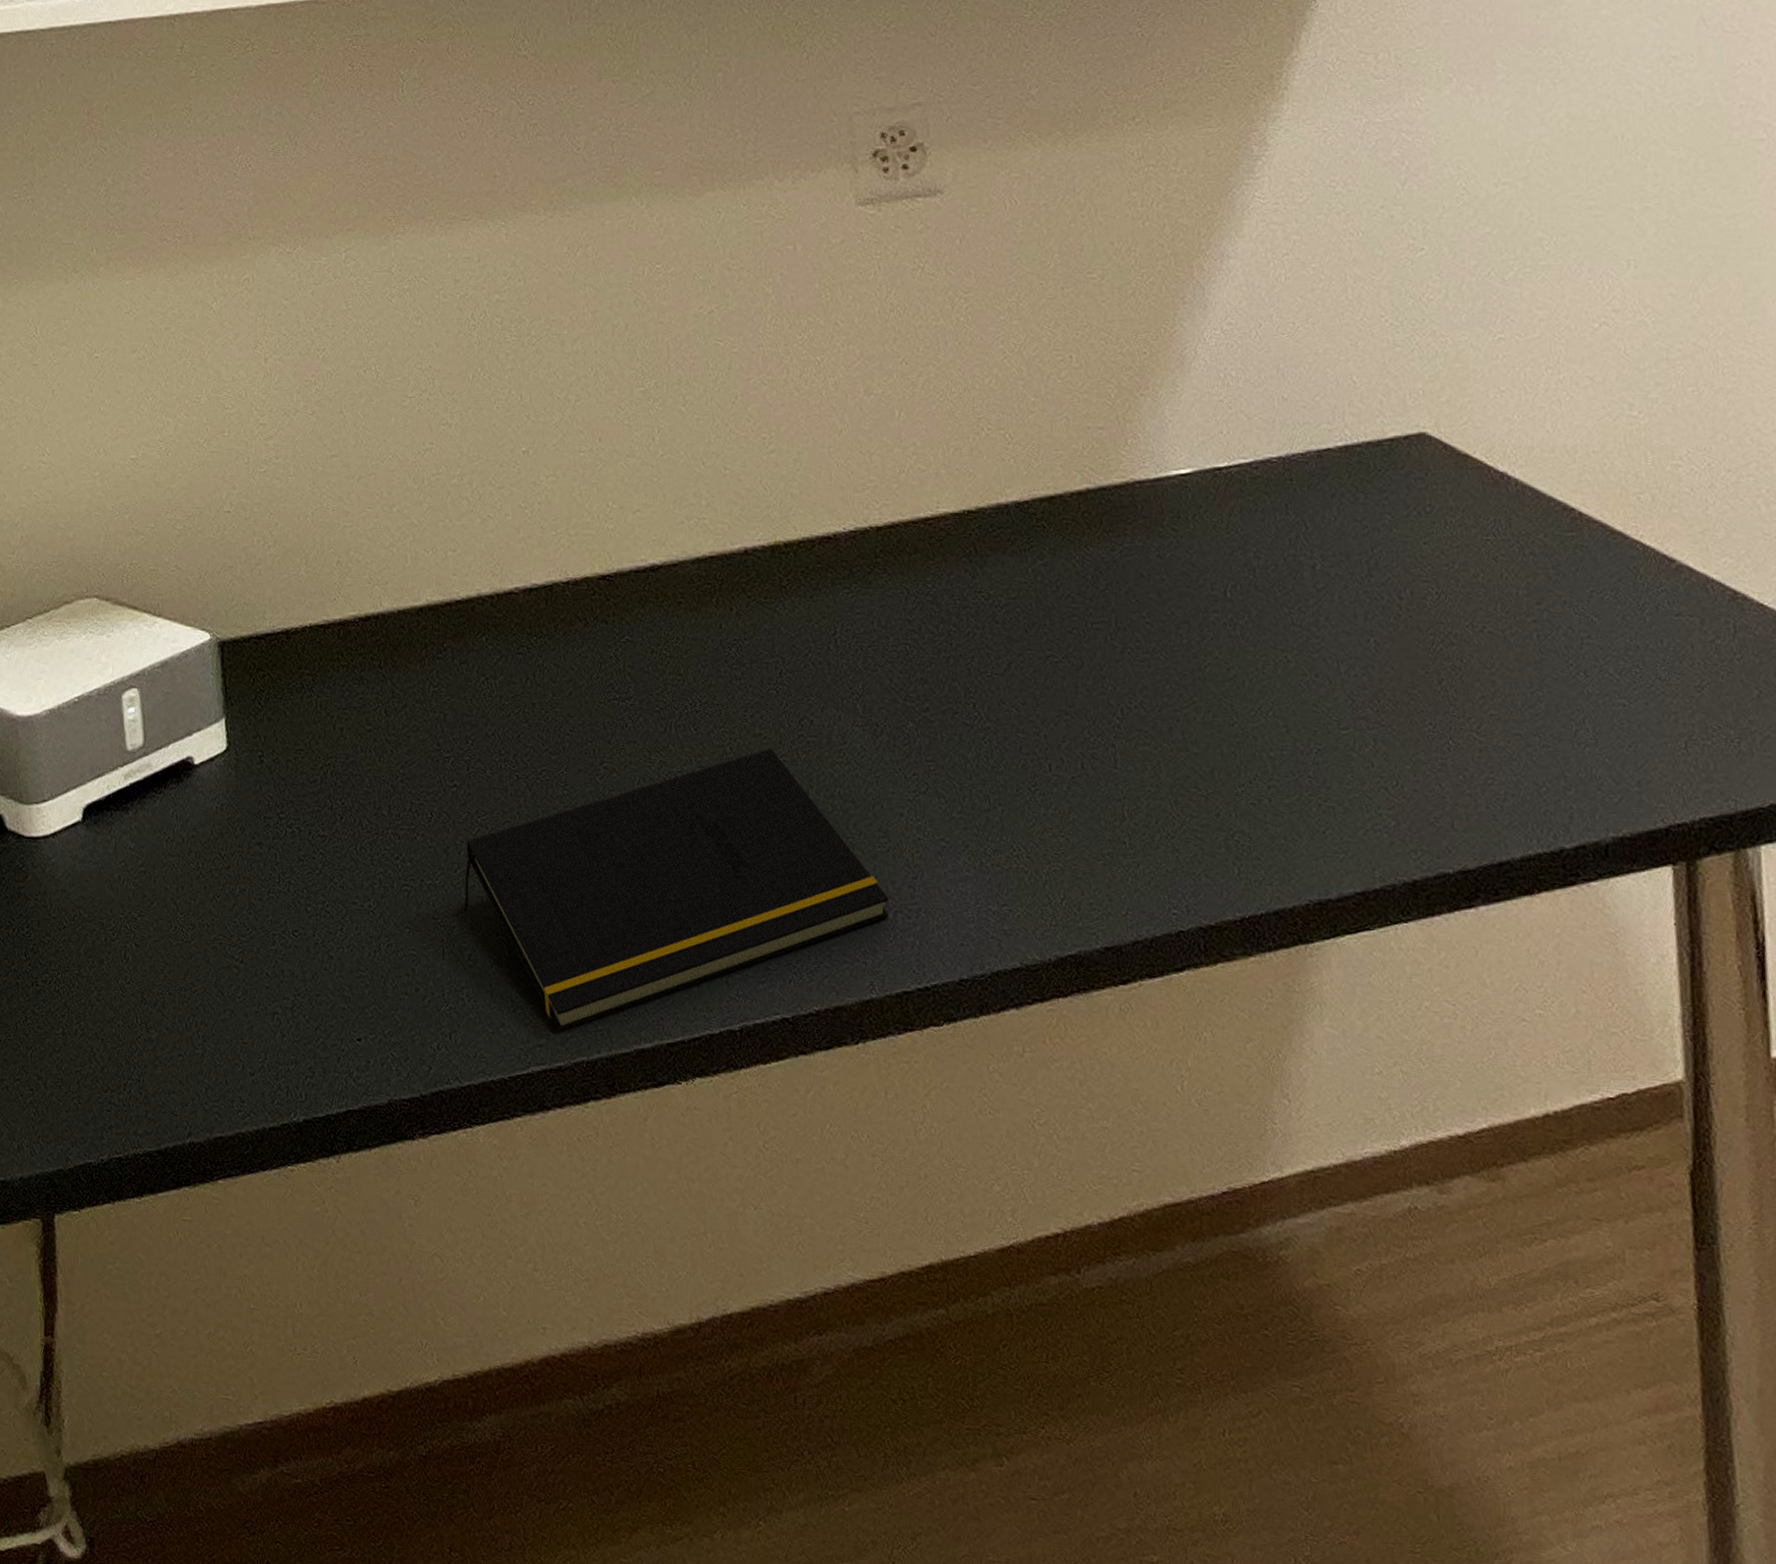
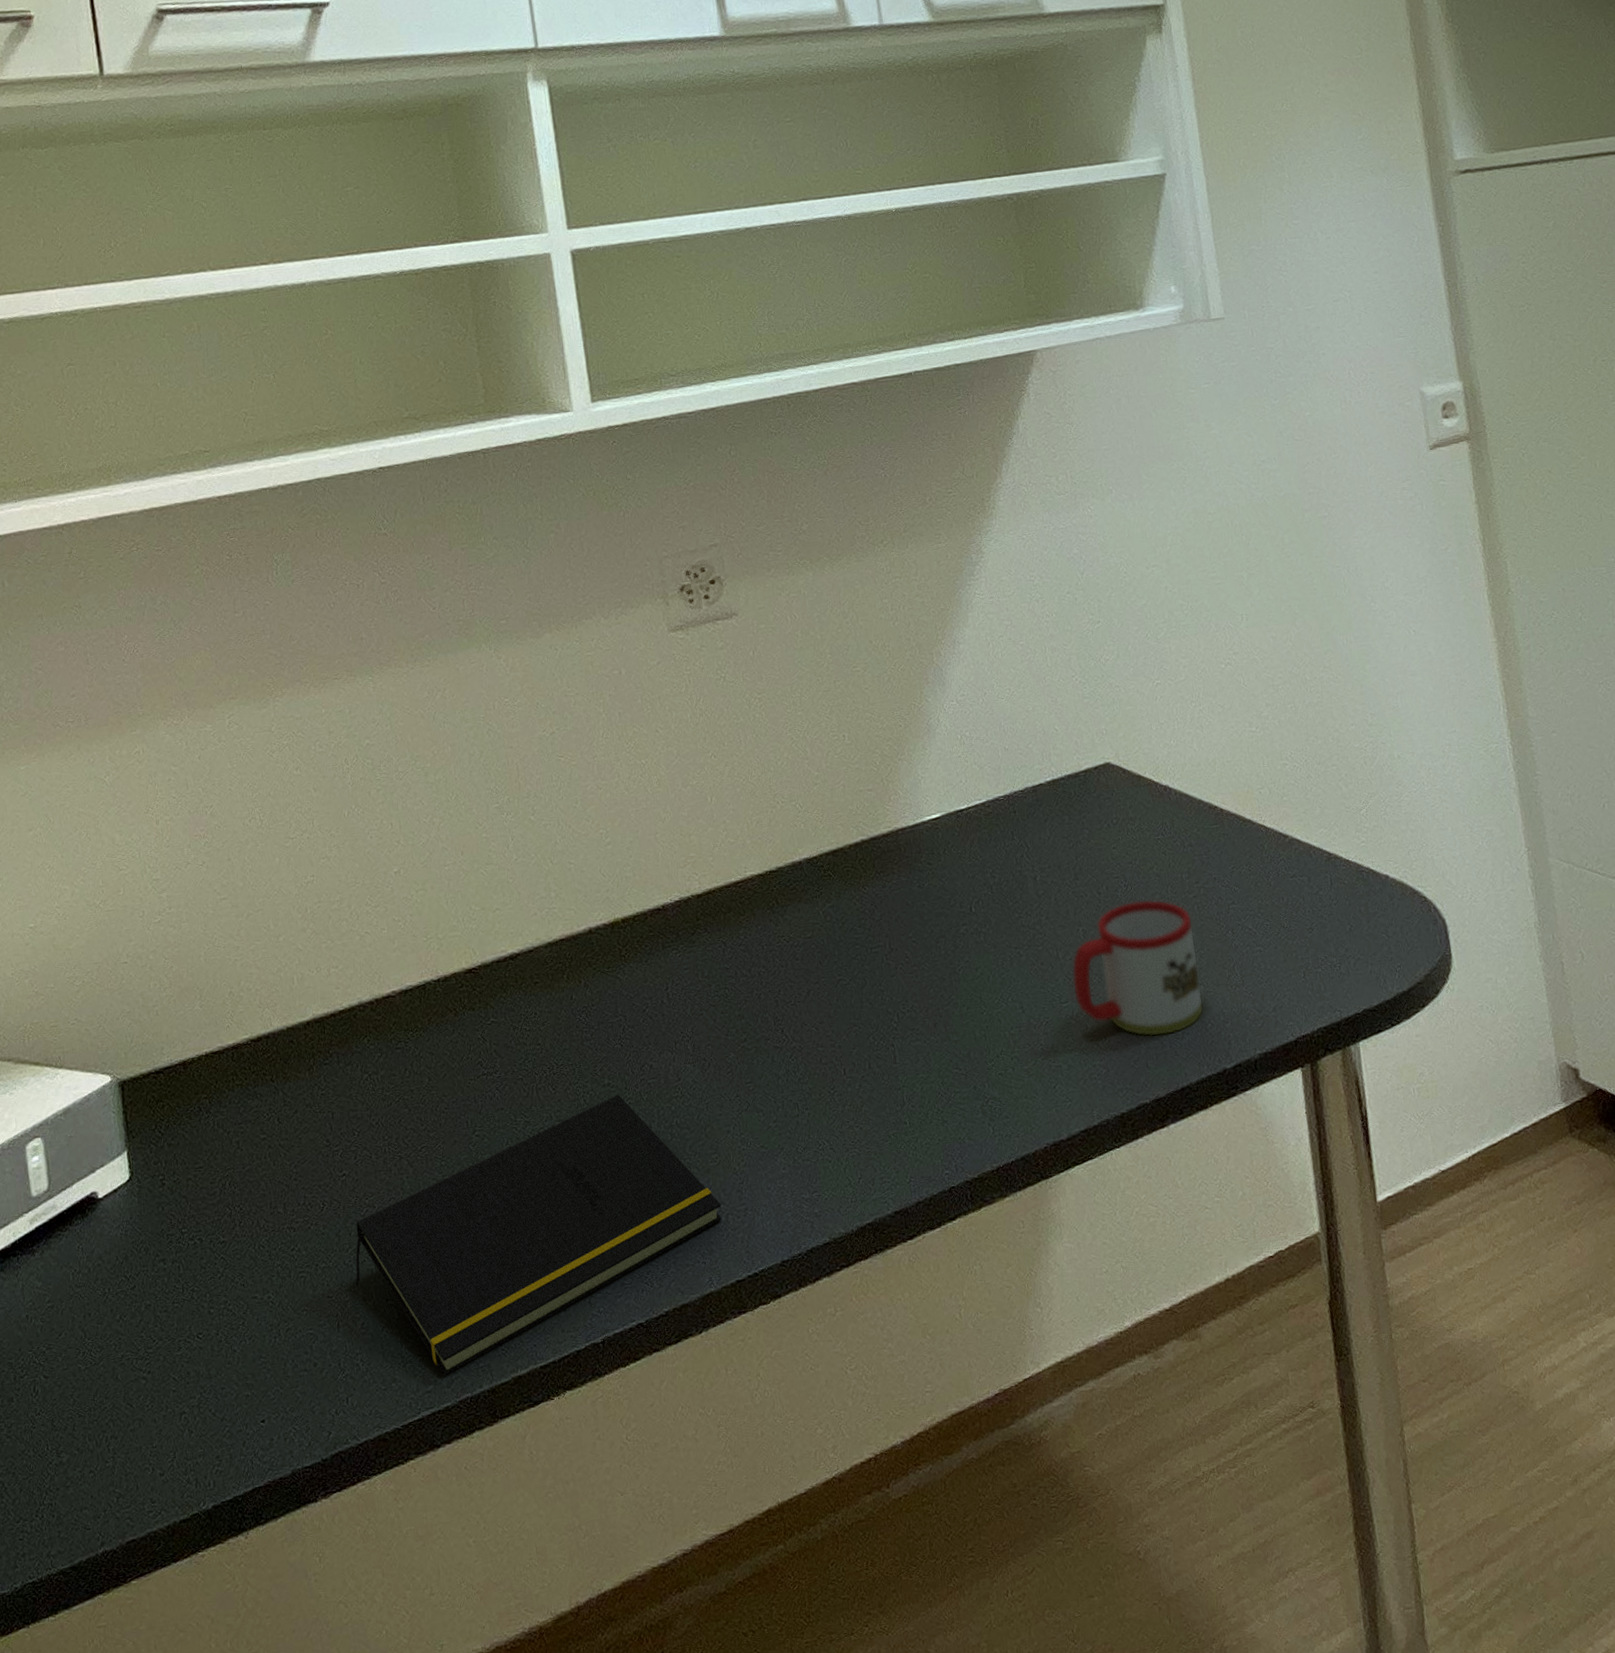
mug: none [1356,614,1538,793] -> present [1071,899,1204,1037]

